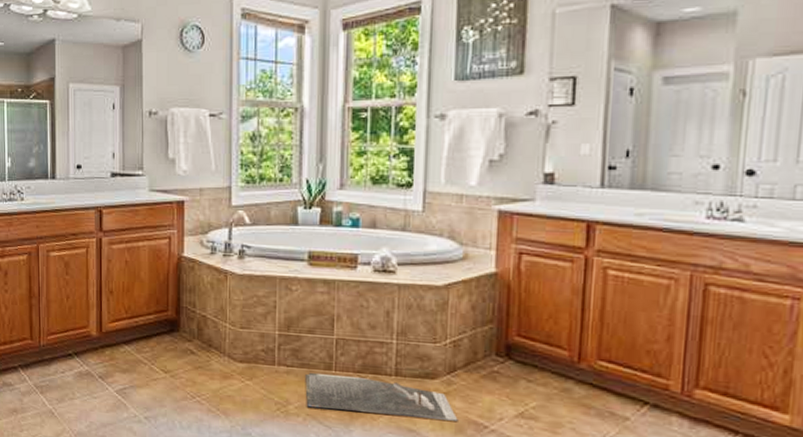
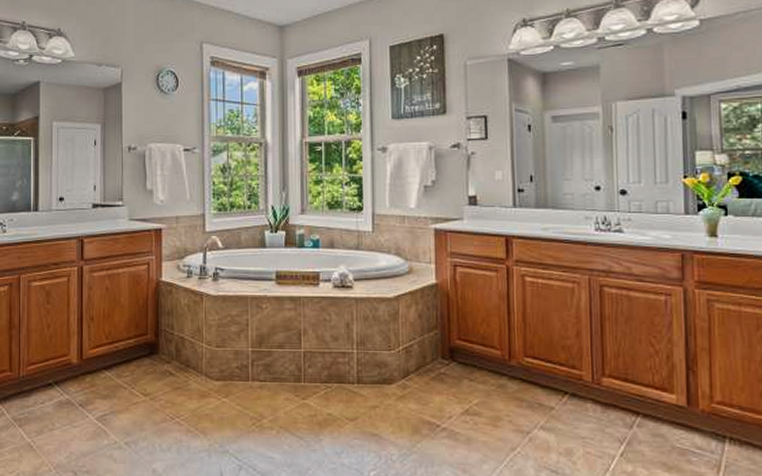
bath mat: present [305,372,458,421] -> none [277,385,414,422]

